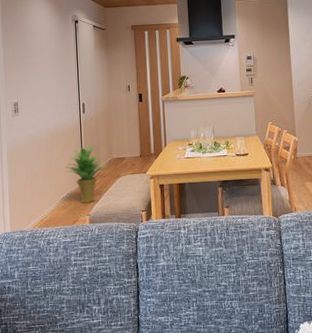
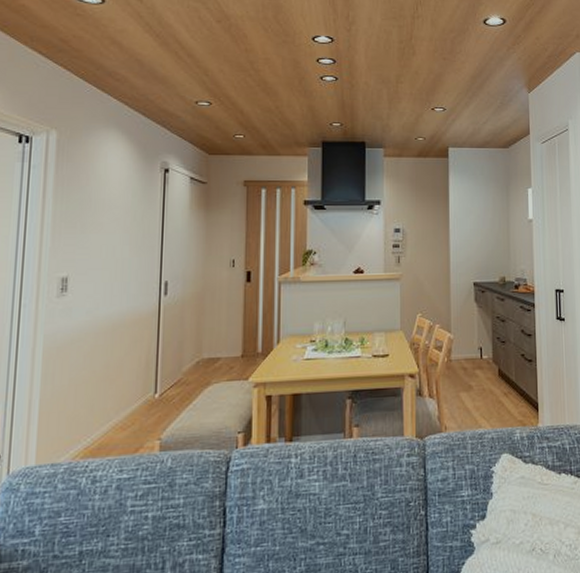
potted plant: present [66,146,108,203] -> none [131,341,194,422]

